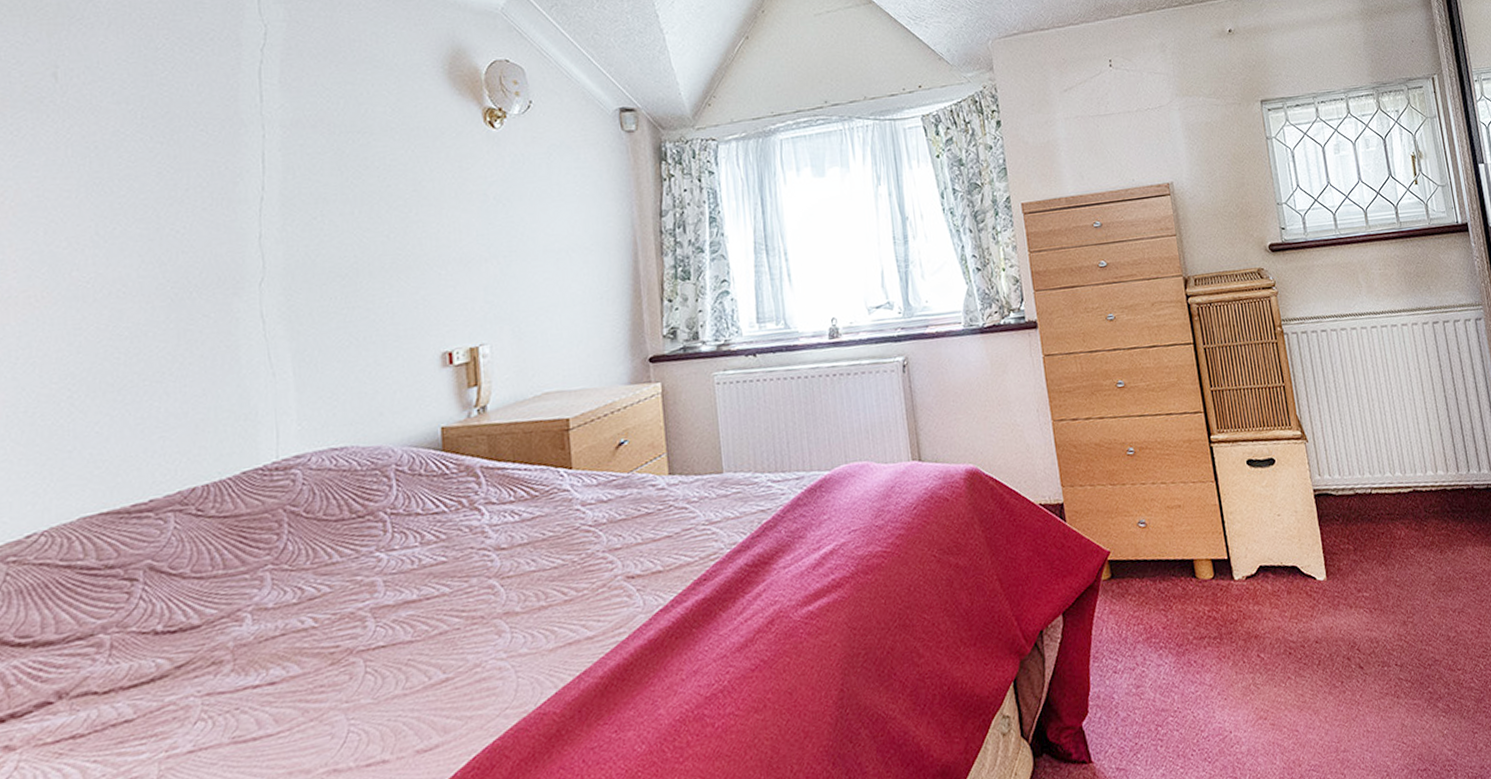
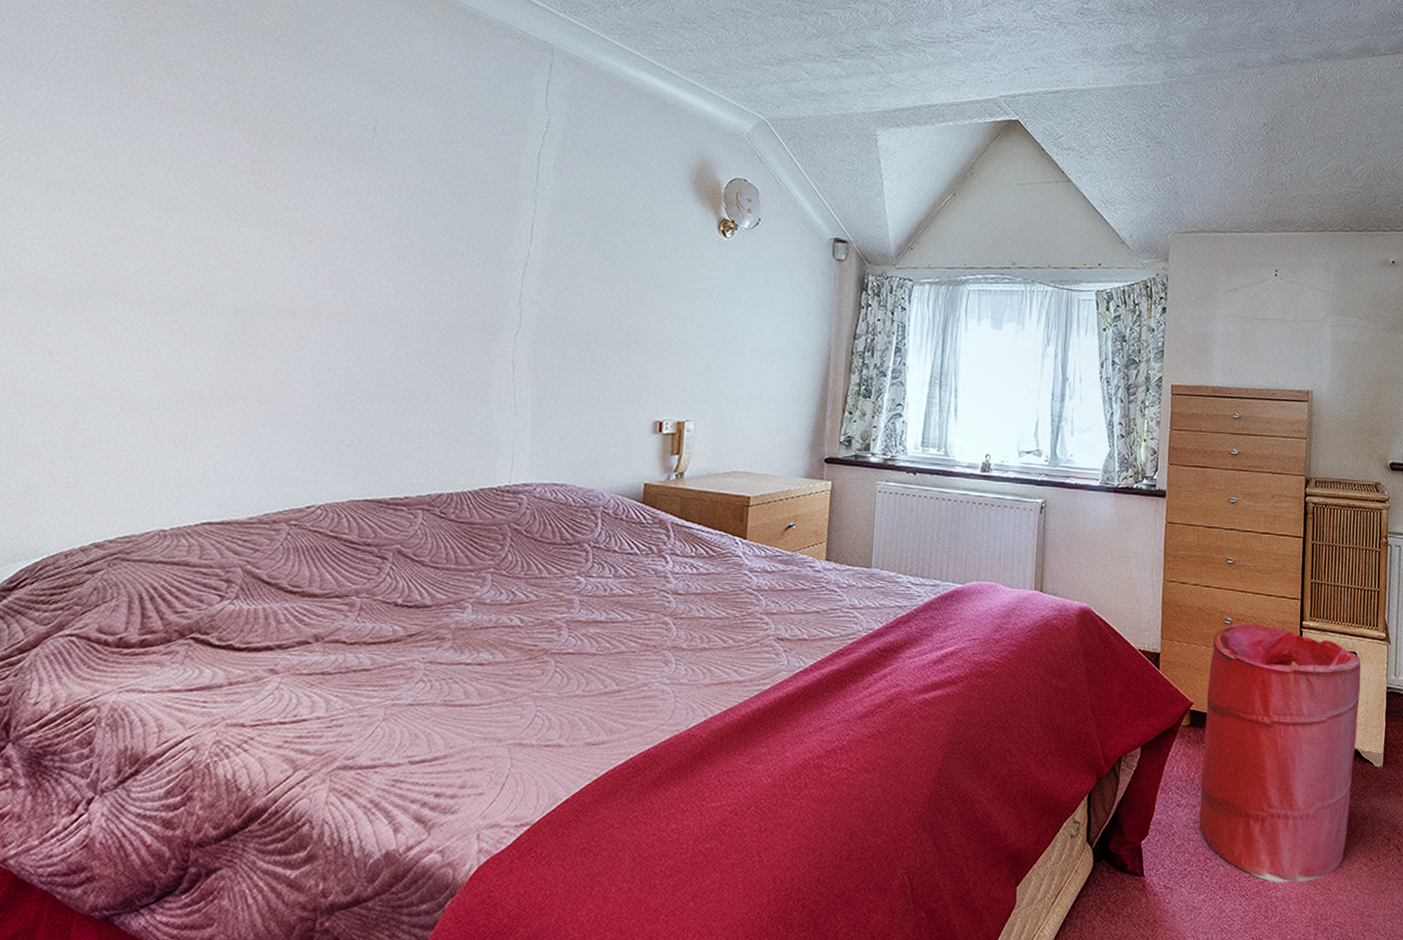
laundry hamper: none [1118,448,1305,737] -> present [1199,623,1361,882]

